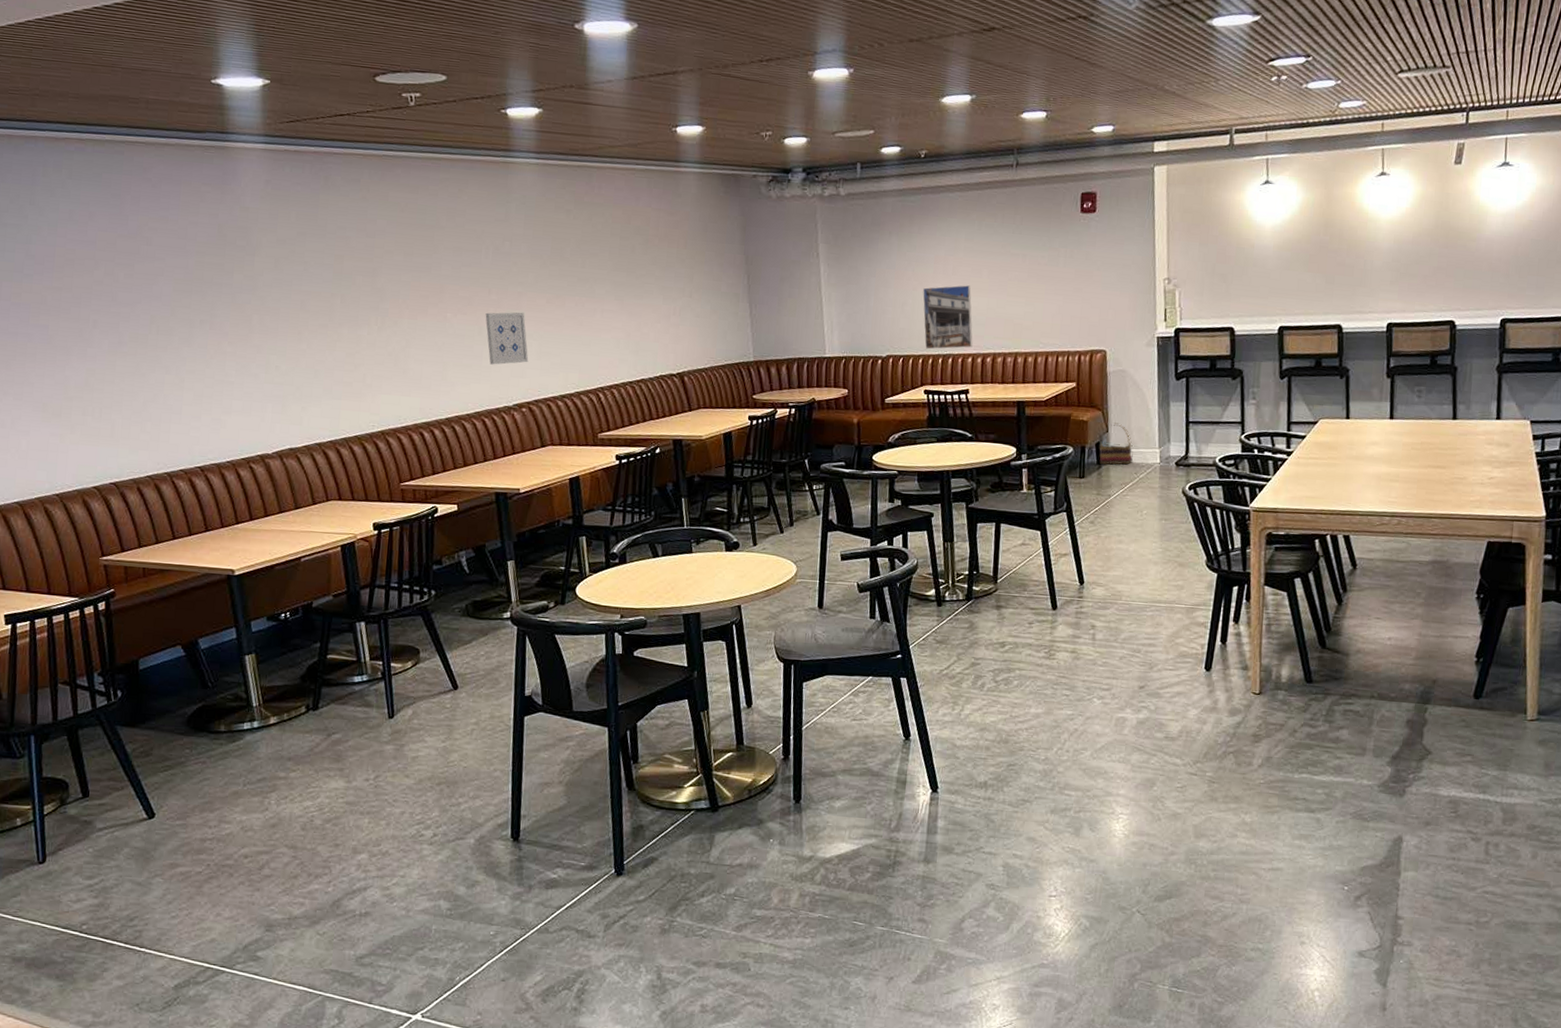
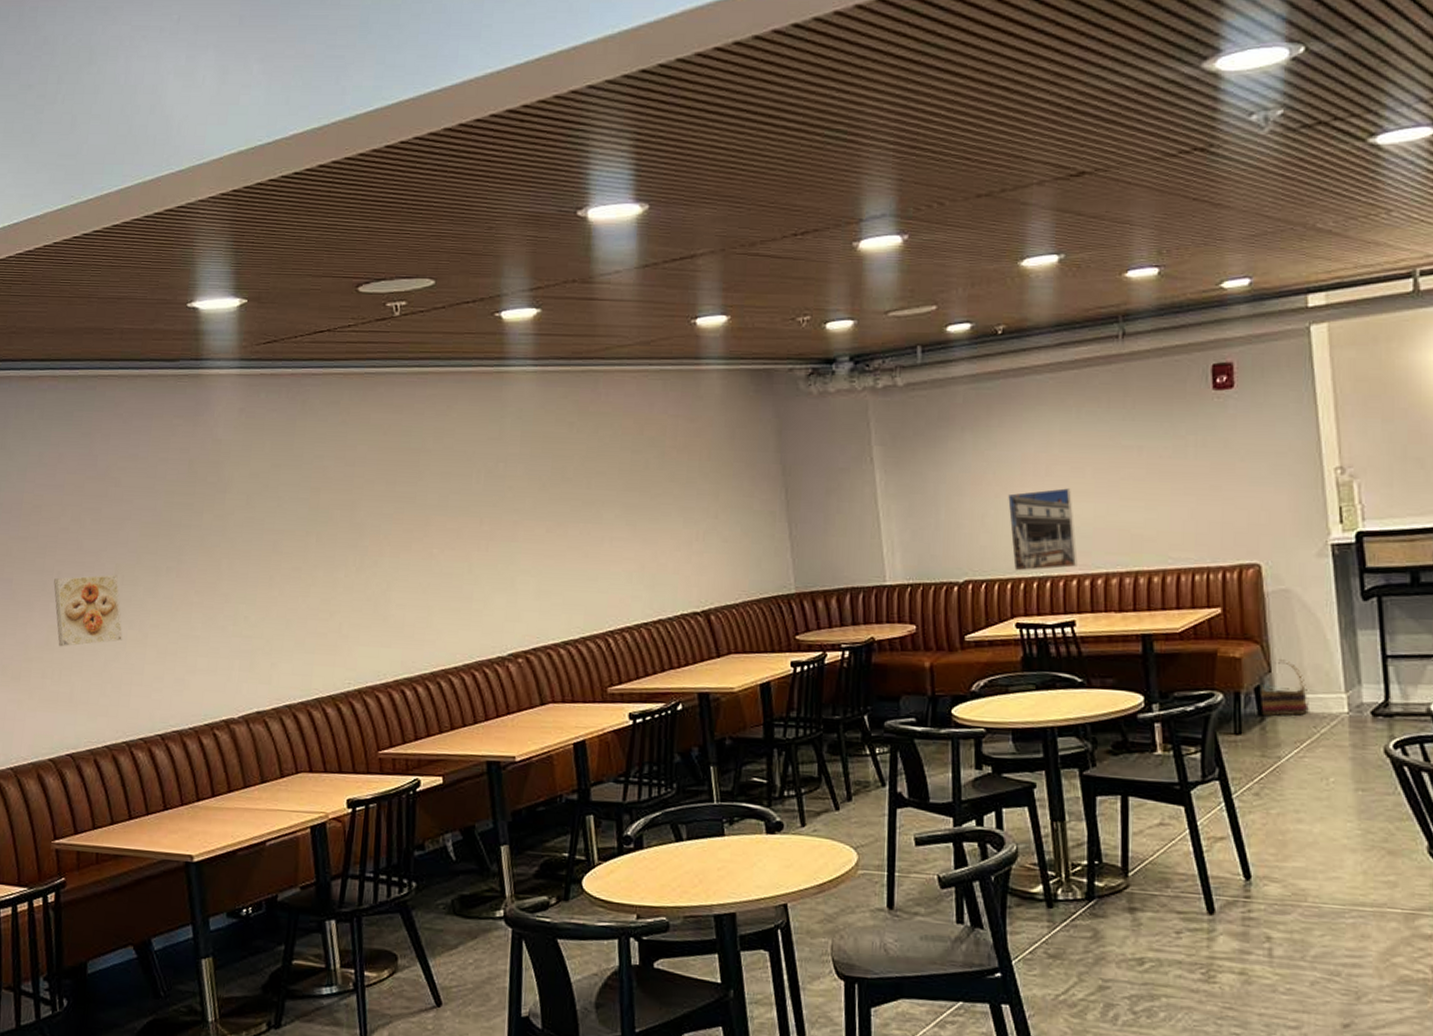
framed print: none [90,324,160,388] -> present [54,574,123,647]
wall art: present [485,312,529,365] -> none [476,544,526,608]

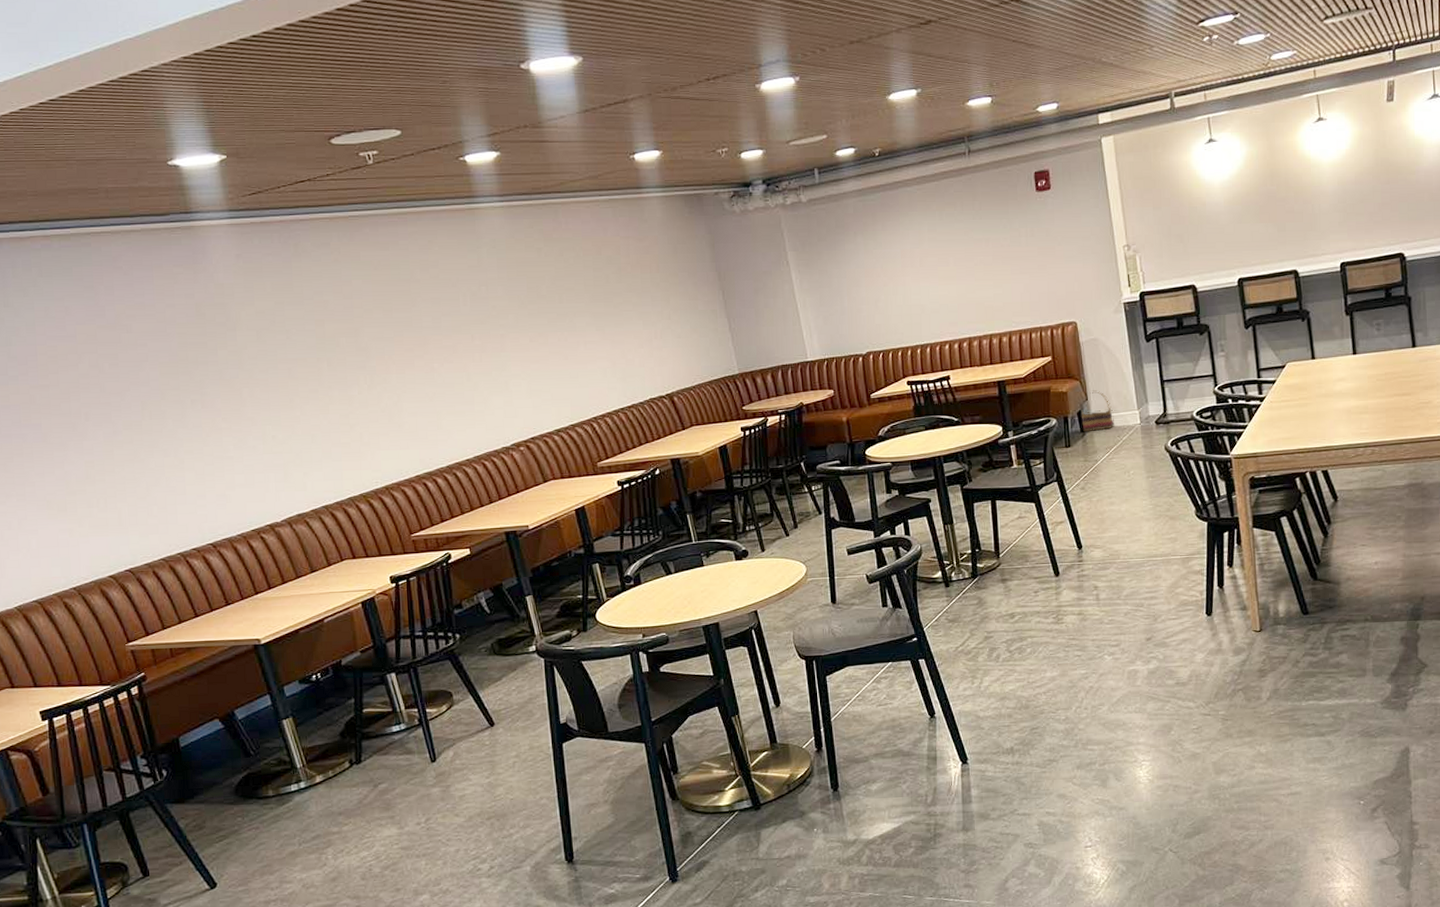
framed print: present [54,574,123,647] -> none [83,410,160,479]
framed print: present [1008,488,1078,571] -> none [894,275,948,342]

